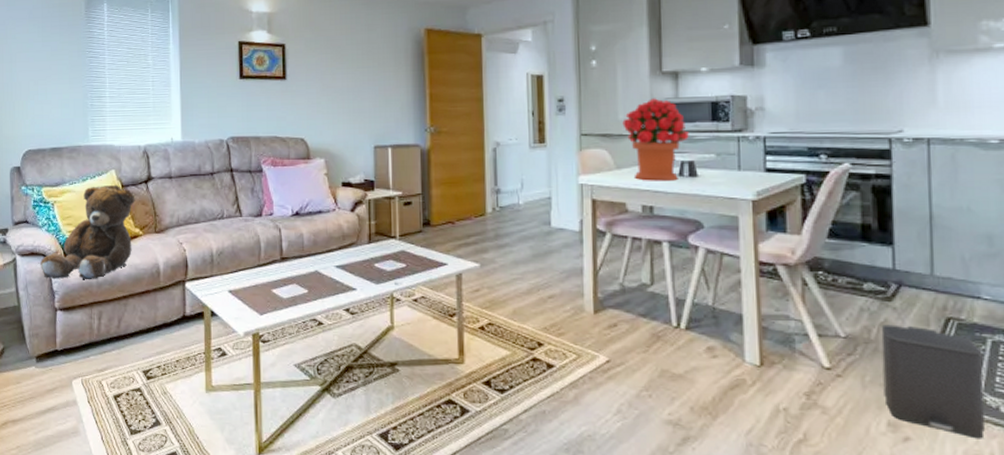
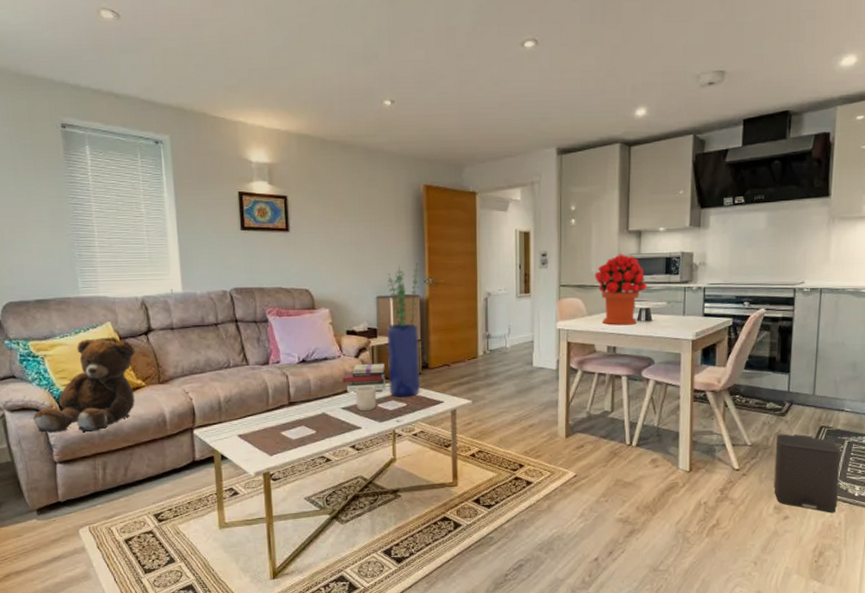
books: none [337,218,384,250] -> present [342,363,387,393]
mug: none [350,242,373,271] -> present [355,385,376,412]
vase: none [384,110,421,258] -> present [386,263,420,398]

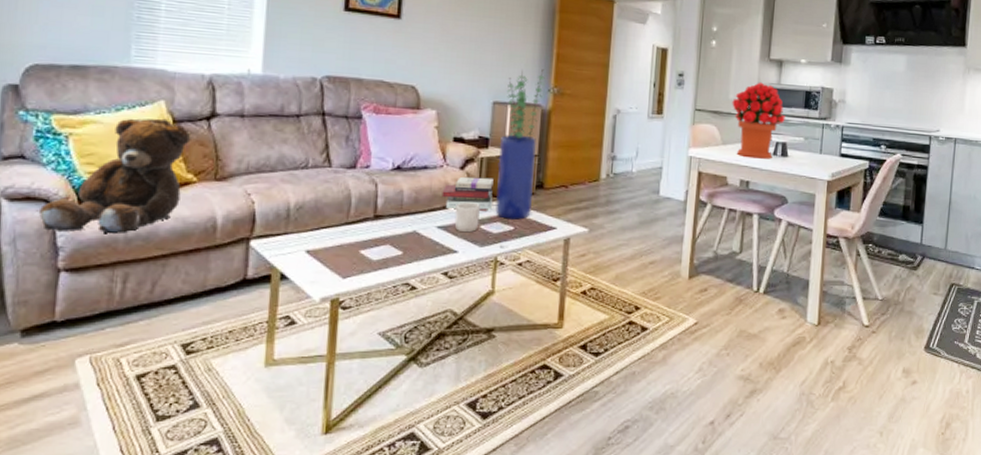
pedal bin: present [774,434,841,513] -> none [903,289,971,380]

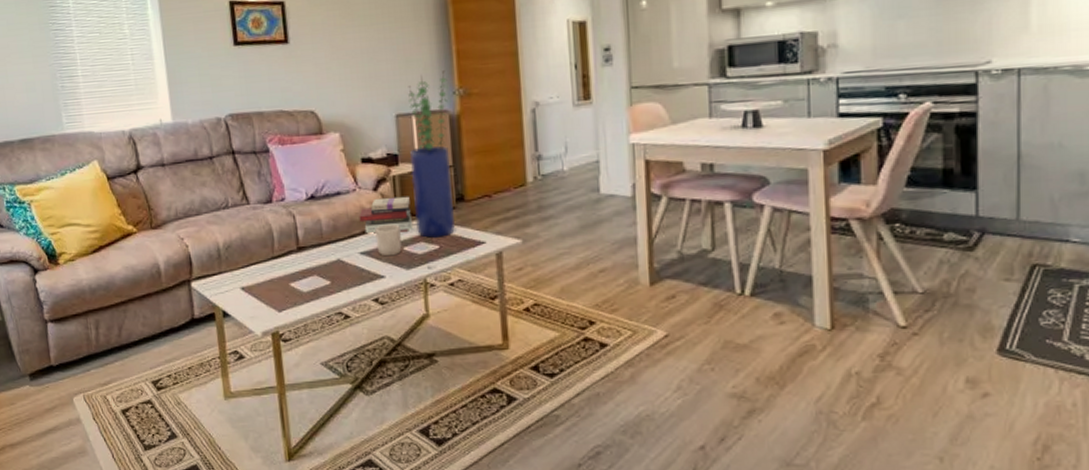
teddy bear: present [36,118,193,235] -> none [20,177,127,288]
bouquet: present [732,82,785,159] -> none [677,40,753,136]

